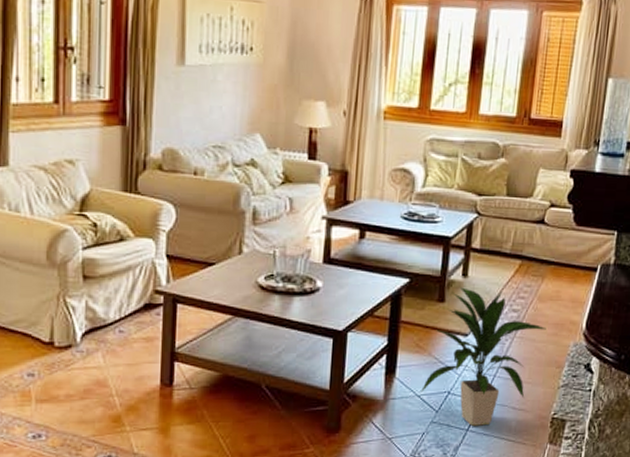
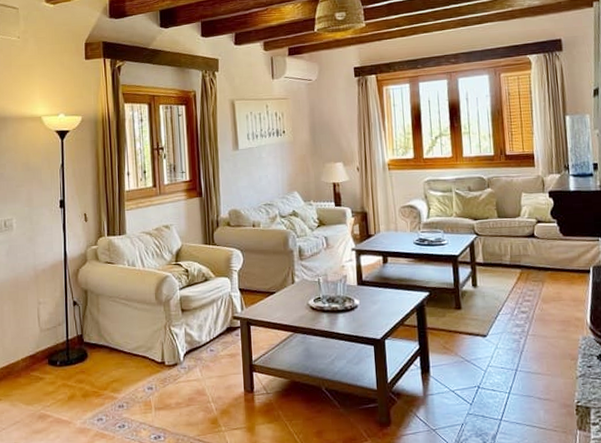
indoor plant: present [421,287,546,426] -> none [454,296,555,416]

